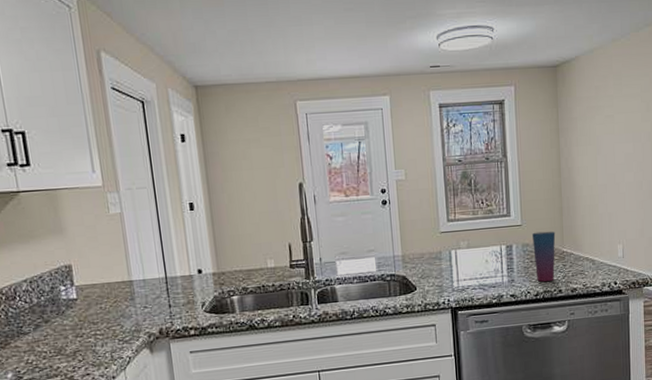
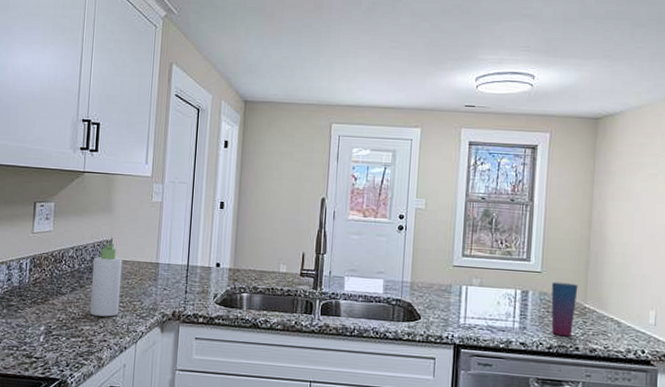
bottle: none [53,261,98,350] -> present [89,237,123,317]

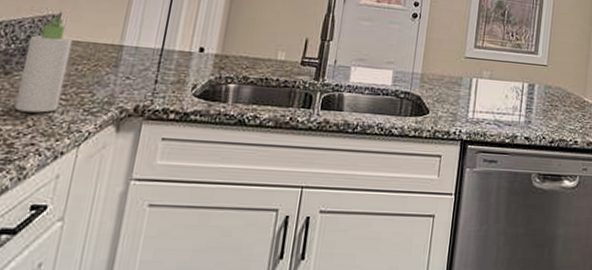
cup: present [551,281,578,336] -> none [554,75,579,130]

